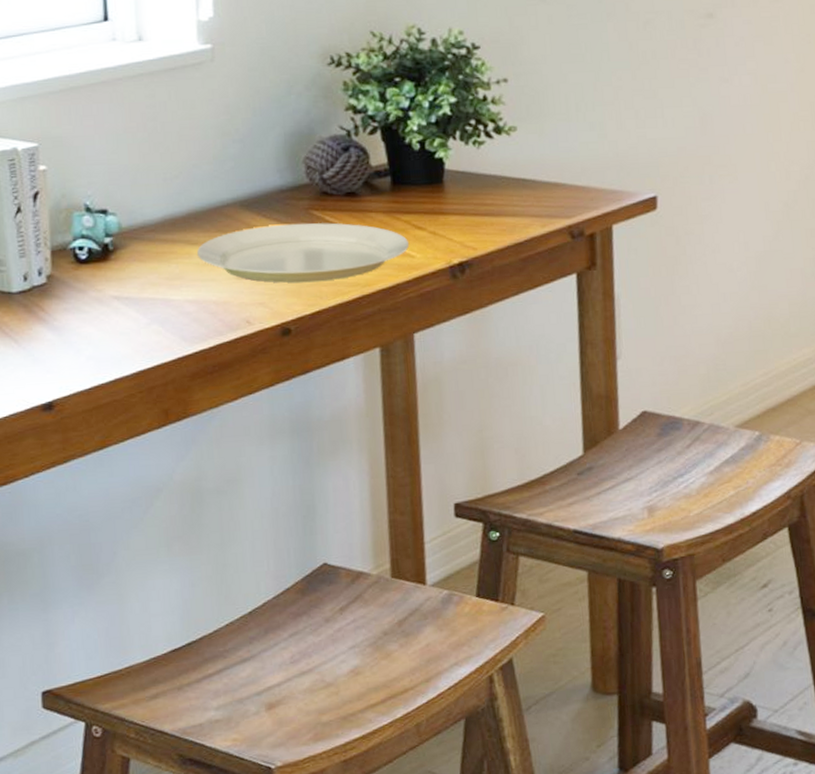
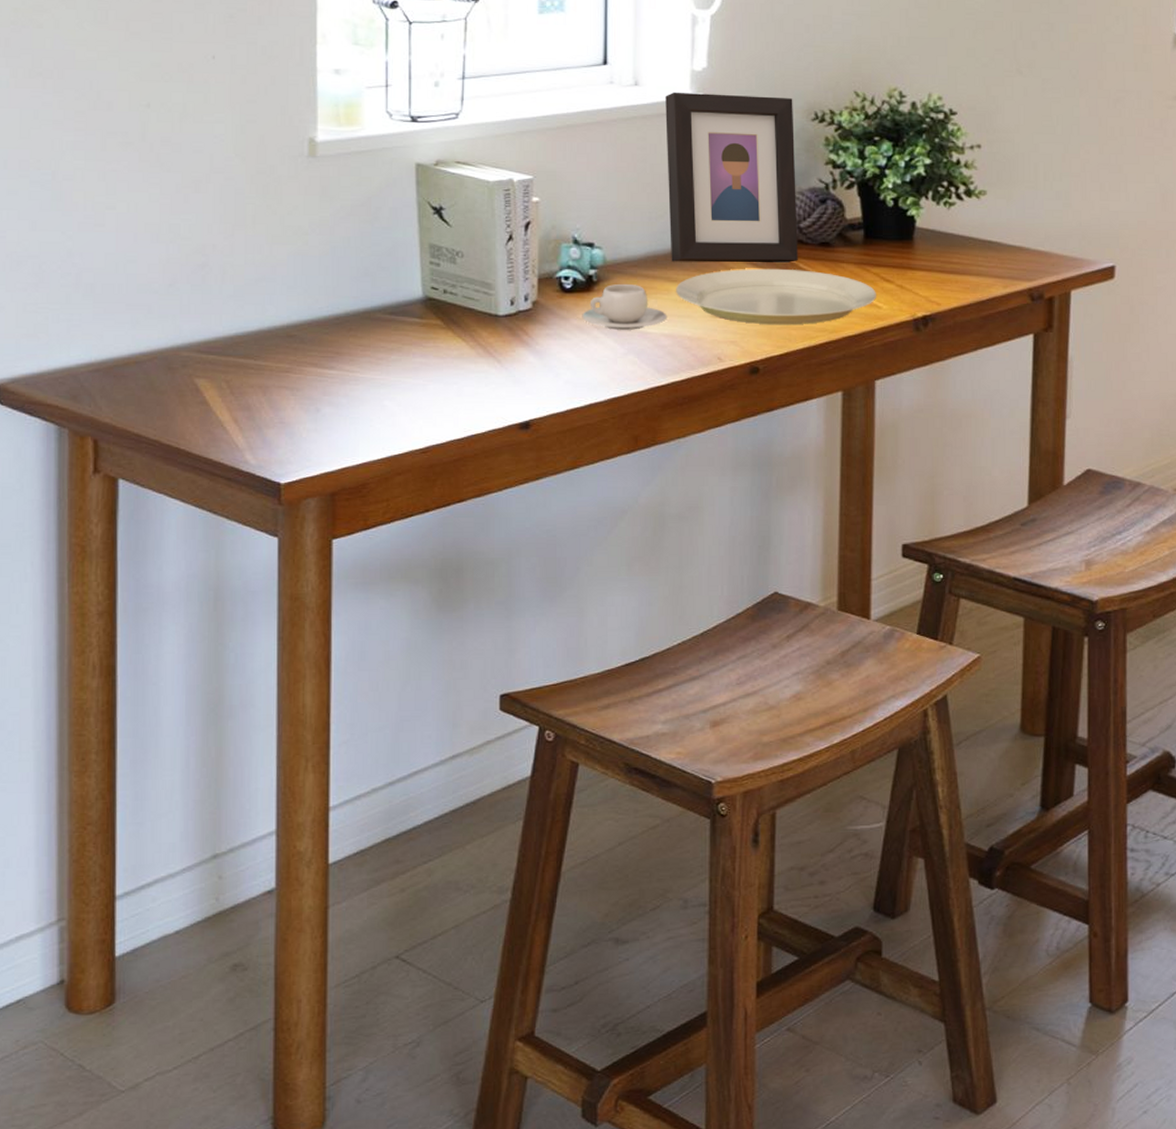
teacup: none [100,249,191,299] -> present [582,283,667,330]
picture frame: none [172,43,324,224] -> present [665,91,798,263]

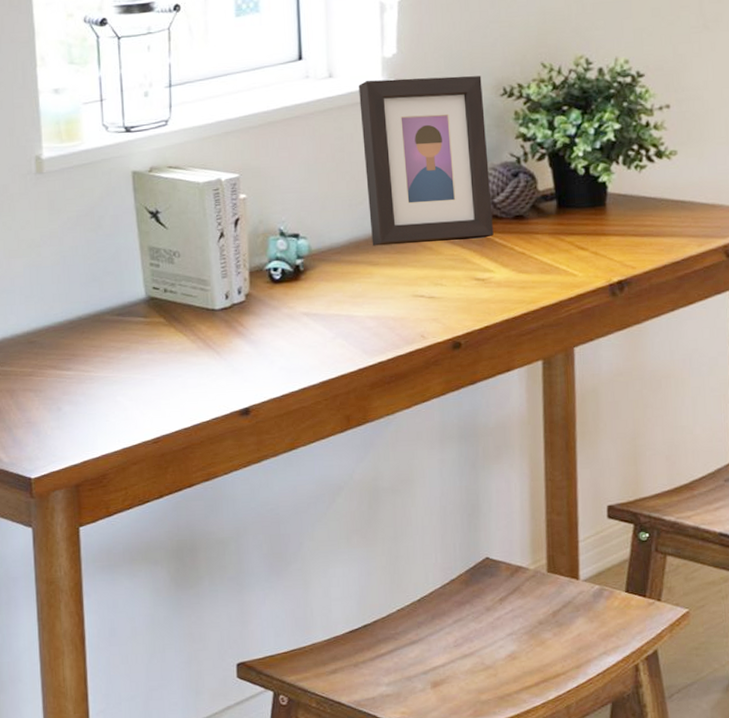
teacup: present [582,283,667,330] -> none [291,270,372,316]
plate: present [675,268,877,325] -> none [377,244,573,300]

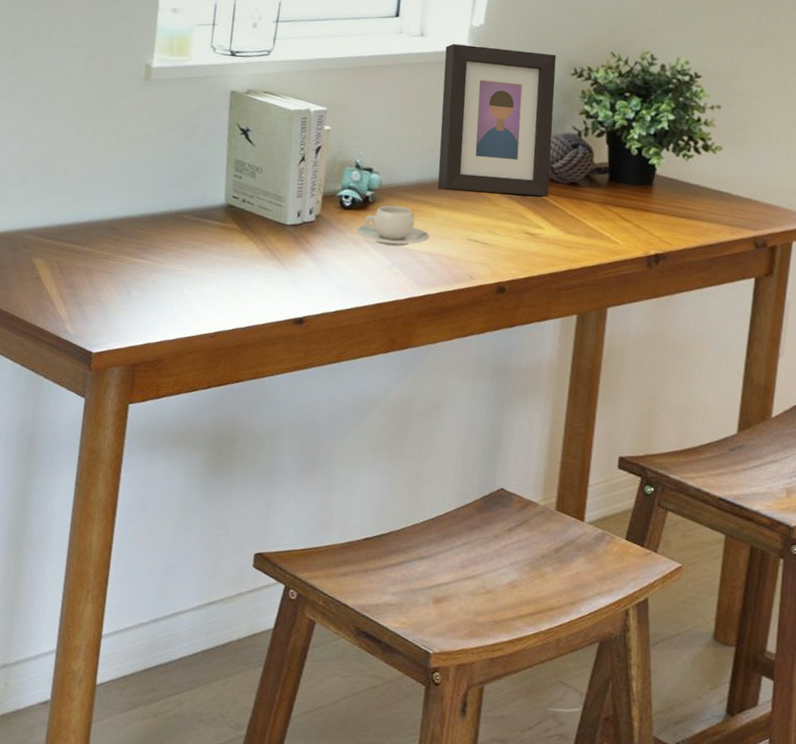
teacup: none [291,270,372,316] -> present [356,205,430,246]

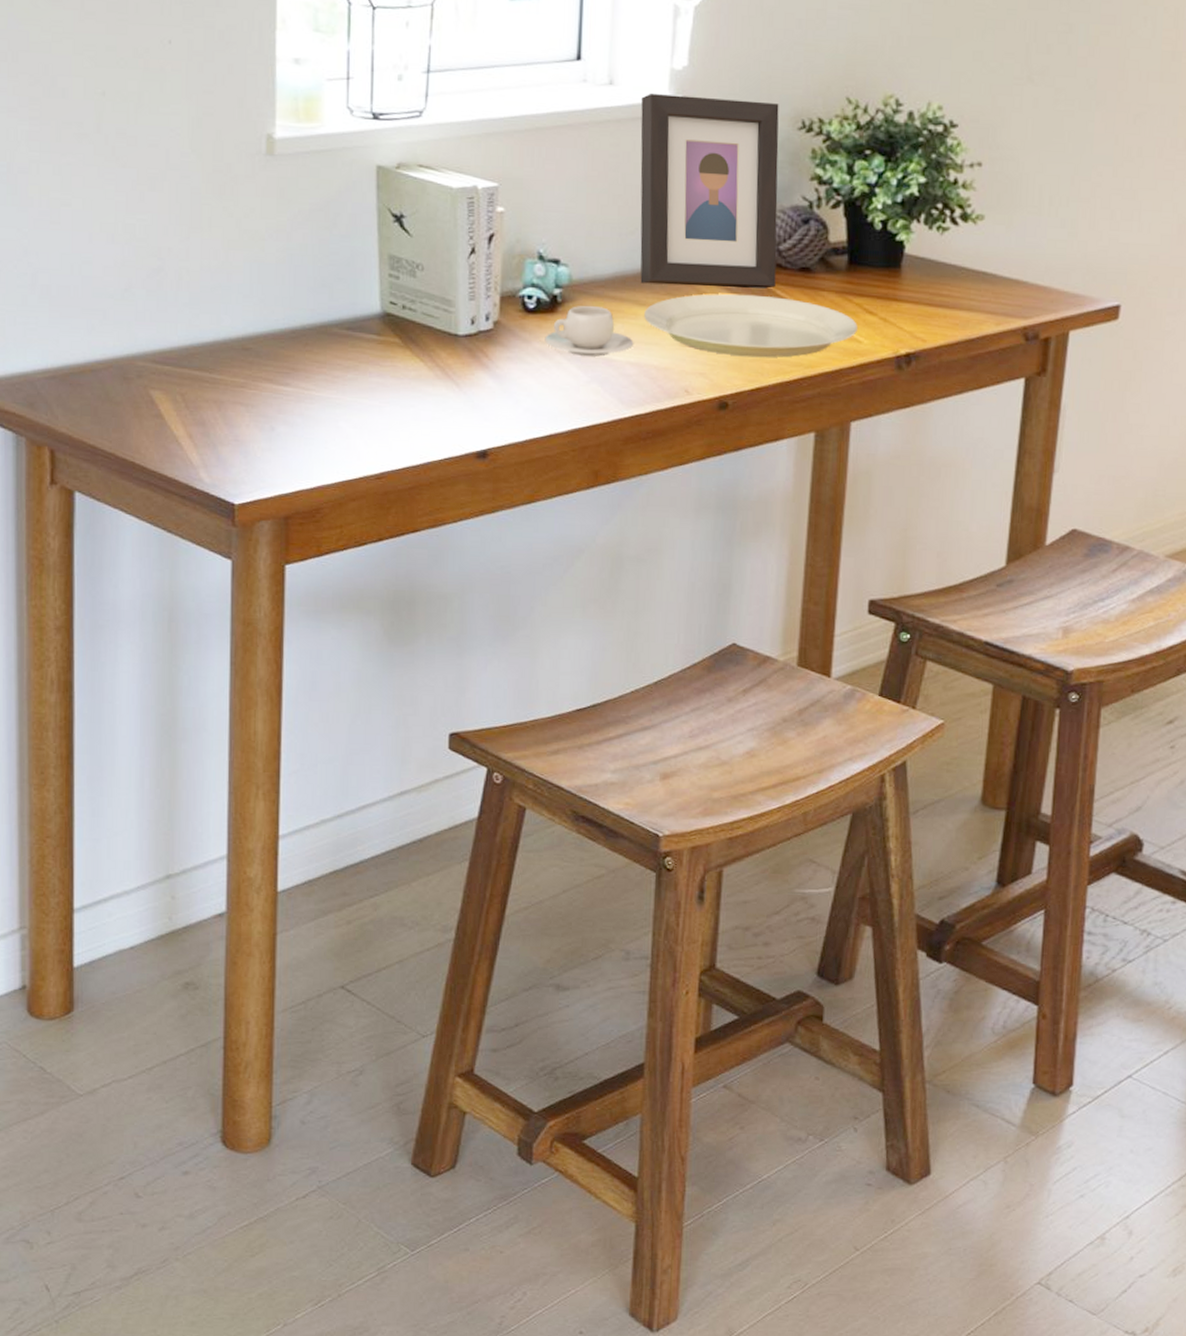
plate: none [438,200,616,253] -> present [643,293,859,358]

